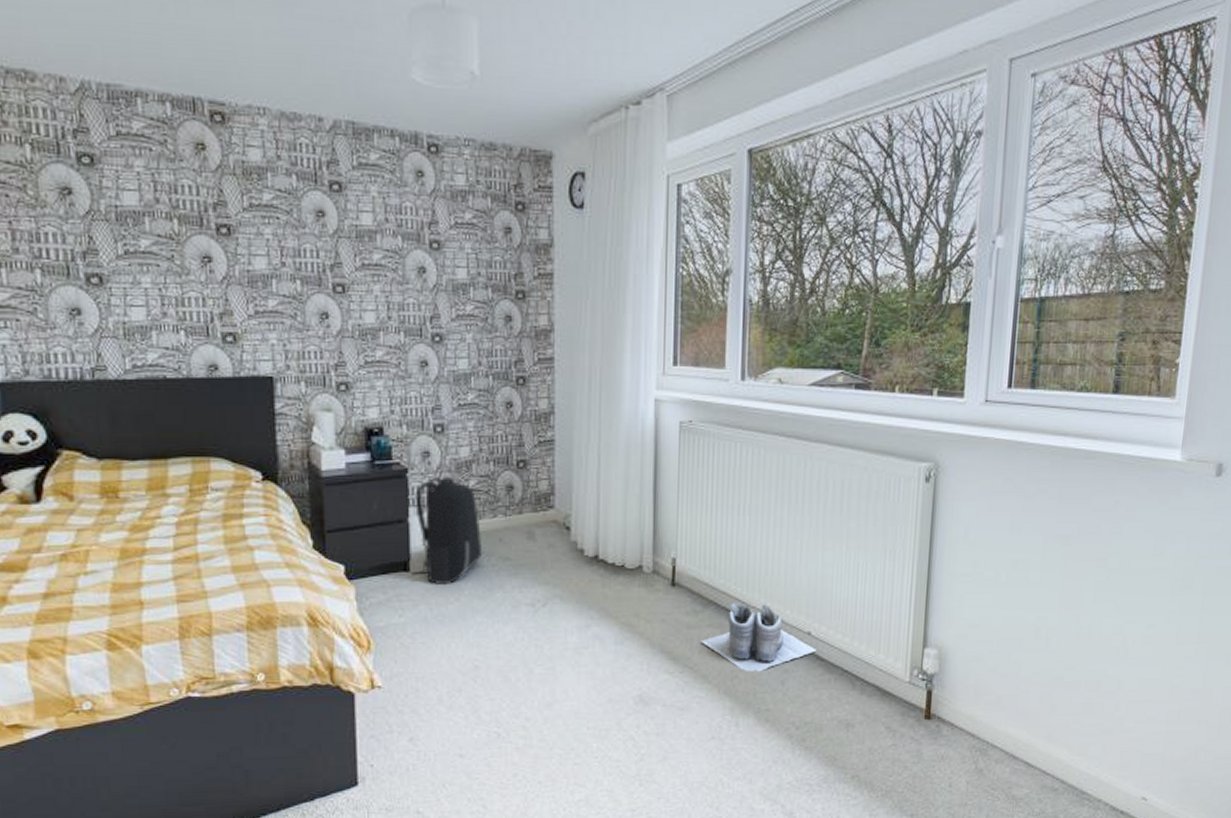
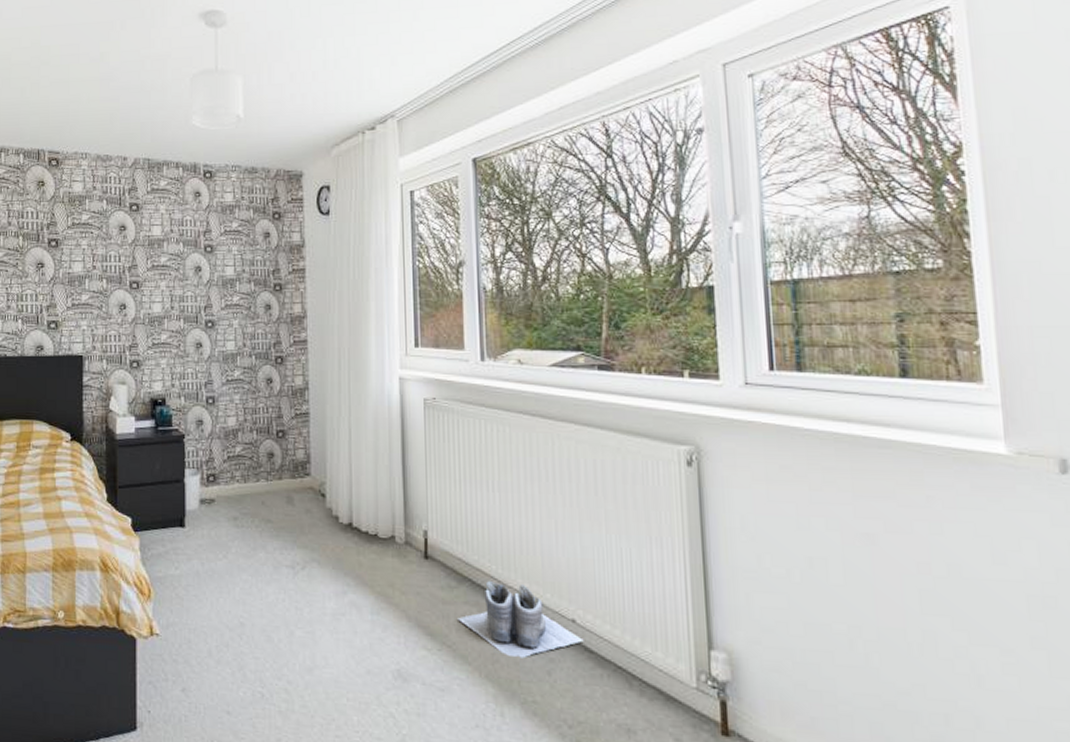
backpack: present [410,476,483,584] -> none [185,442,248,541]

